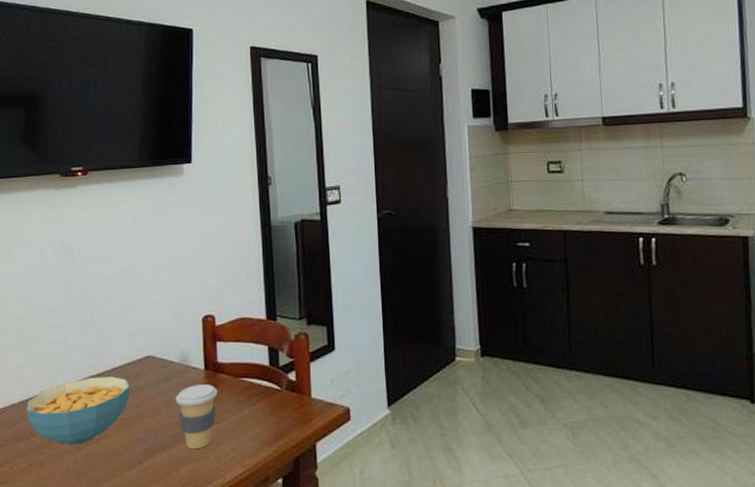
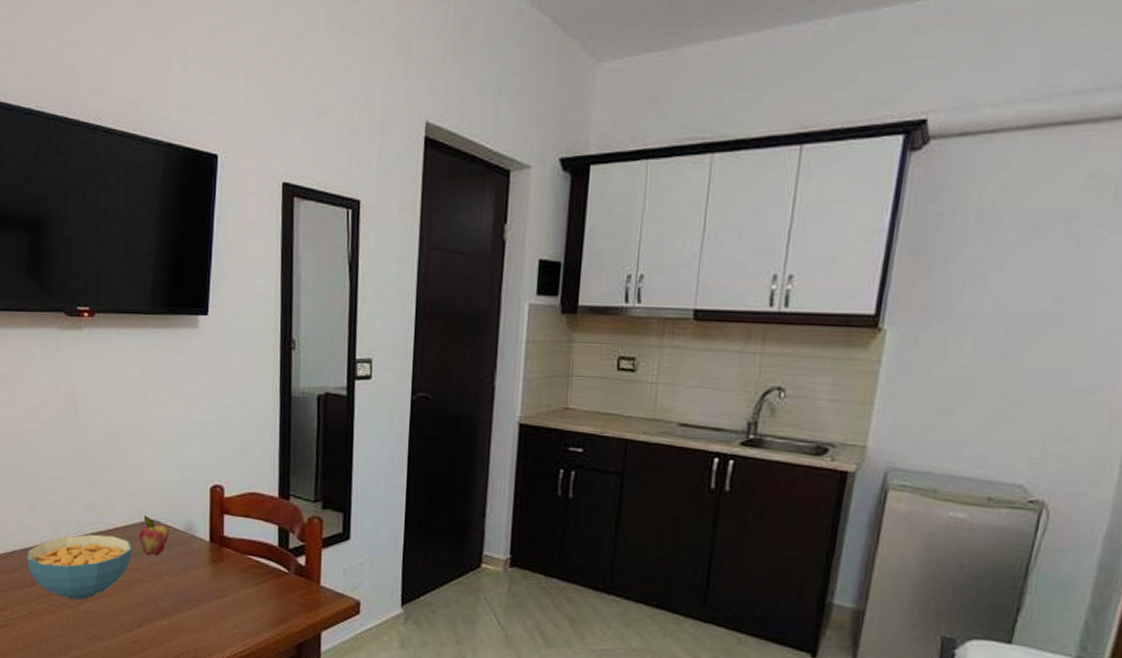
fruit: none [136,352,165,390] -> present [139,515,168,556]
coffee cup: present [175,384,218,449] -> none [177,556,223,621]

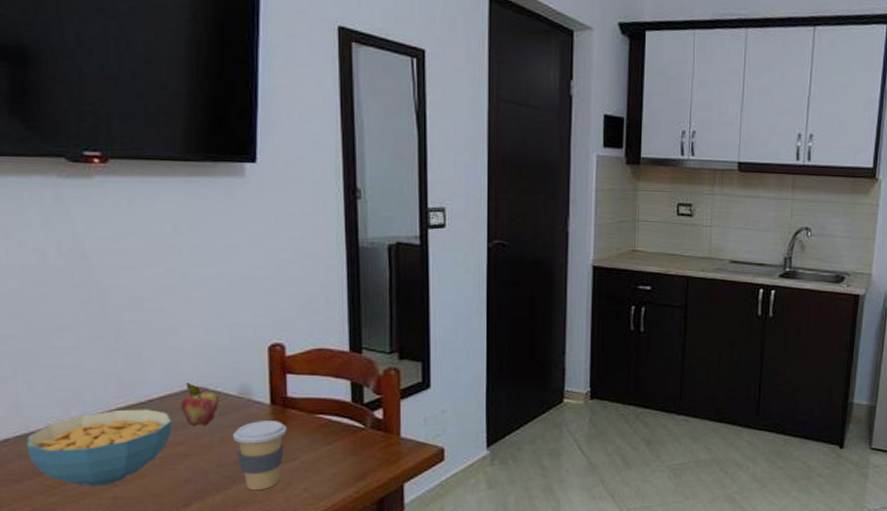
coffee cup: none [177,556,223,621] -> present [232,421,287,490]

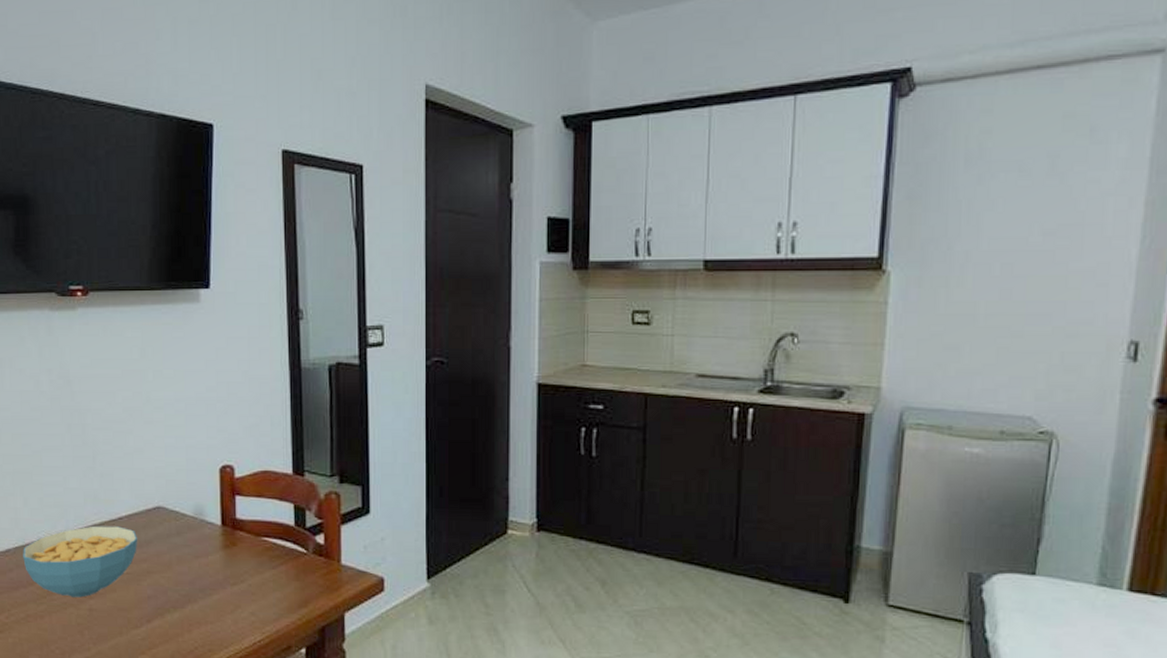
fruit: present [180,383,219,425] -> none [144,502,177,544]
coffee cup: present [232,421,287,490] -> none [188,541,236,610]

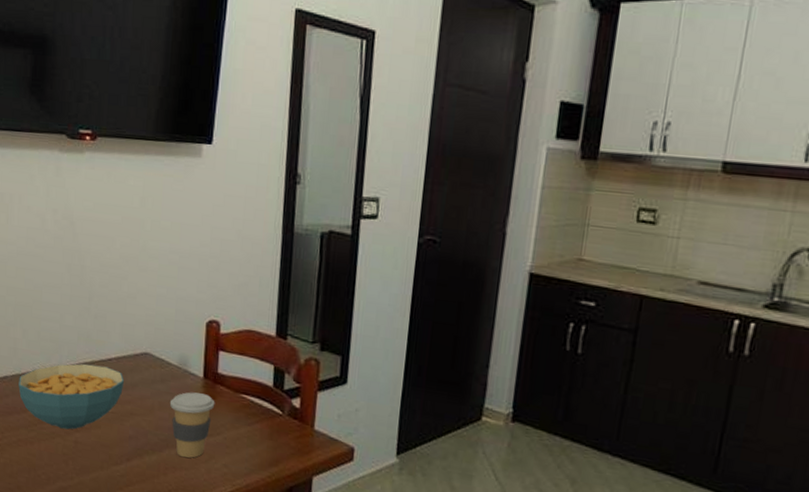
coffee cup: none [188,541,236,610] -> present [169,392,215,458]

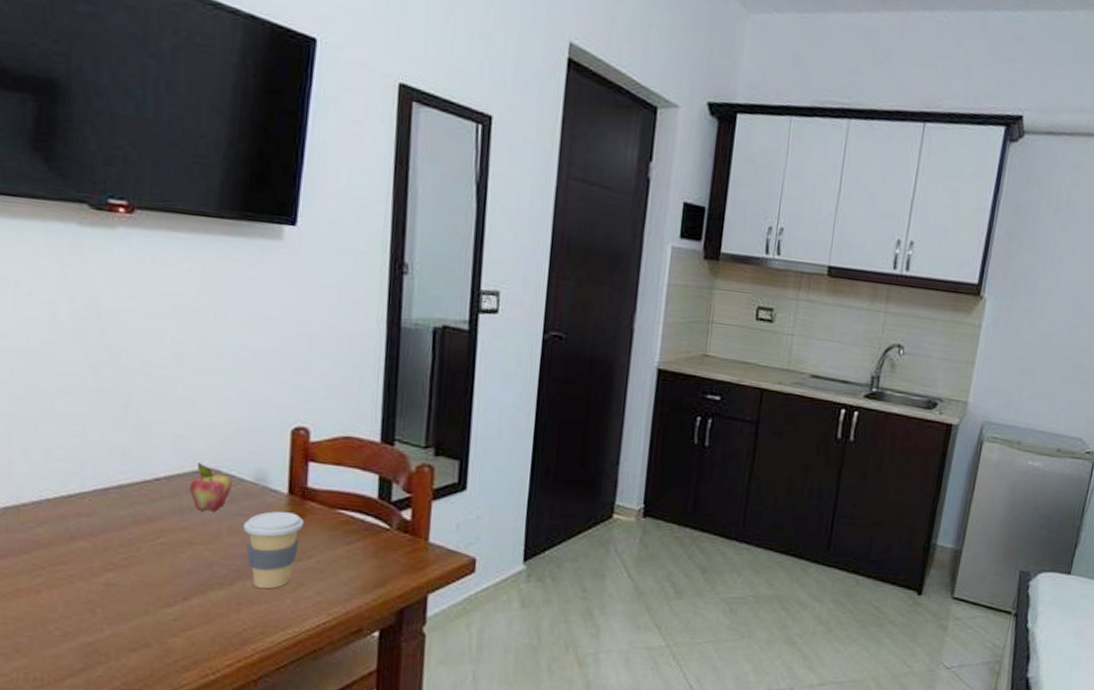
cereal bowl: present [18,363,125,430] -> none [16,486,179,570]
fruit: none [131,347,162,389] -> present [189,462,232,512]

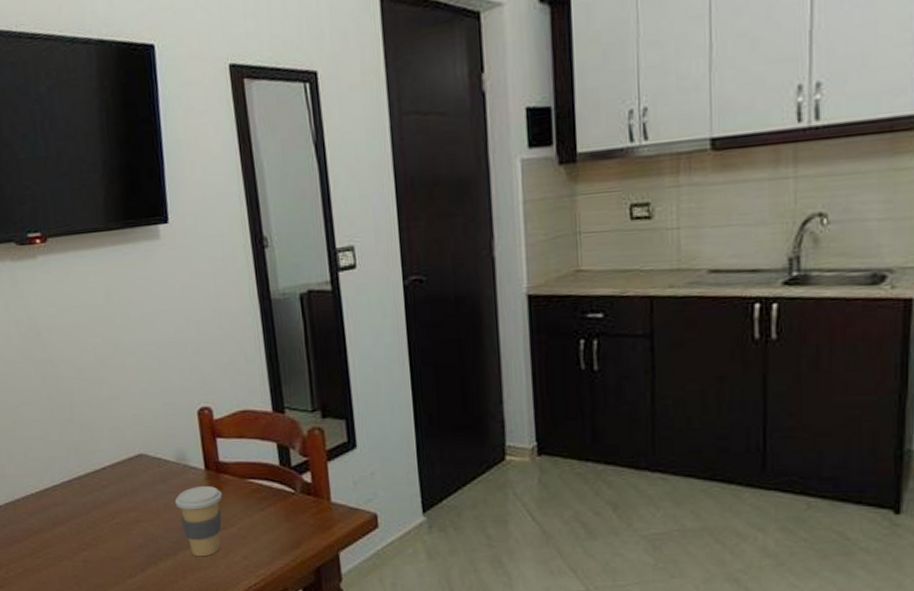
fruit: present [189,462,232,512] -> none [128,450,160,492]

